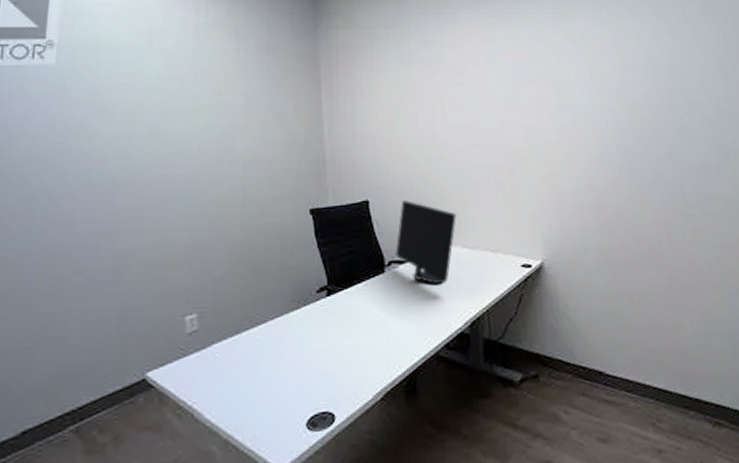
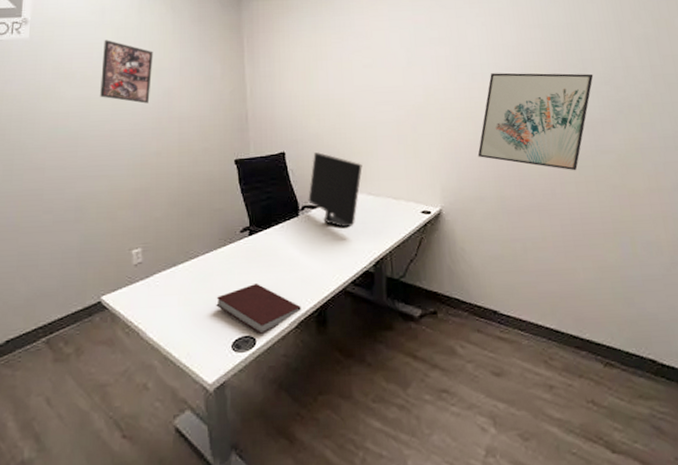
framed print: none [146,68,212,144] -> present [100,40,154,104]
notebook: none [288,351,388,410] -> present [216,284,301,335]
wall art: none [581,114,699,220] -> present [477,73,594,171]

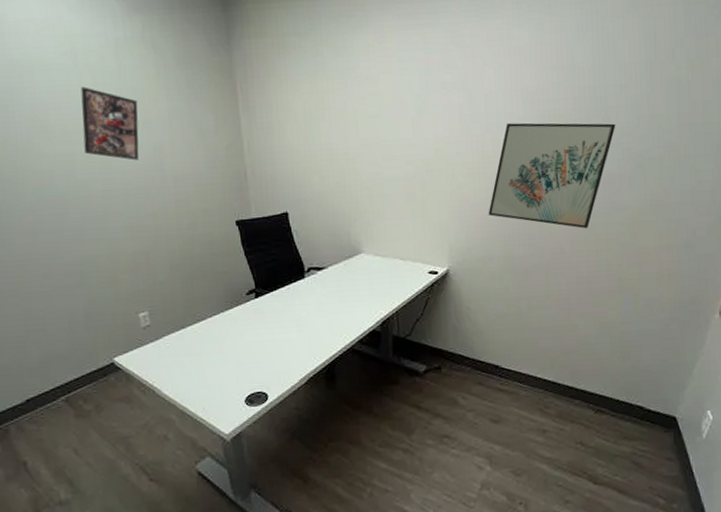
notebook: present [216,284,301,335] -> none [227,344,310,391]
computer monitor: present [308,152,362,228] -> none [313,212,369,289]

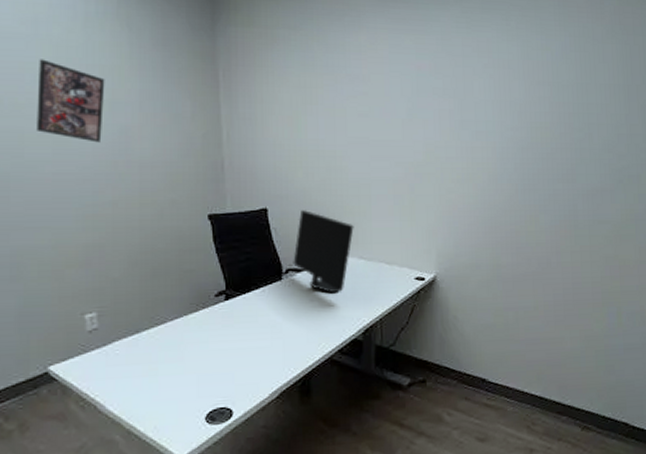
computer monitor: none [313,212,369,289] -> present [293,210,354,294]
wall art: present [488,123,616,229] -> none [476,132,598,240]

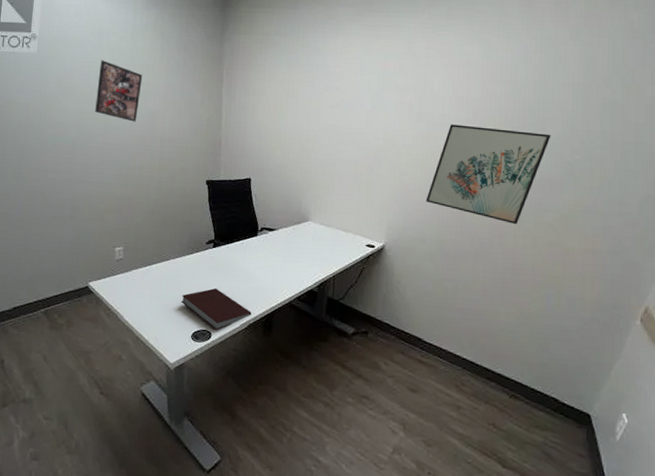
notebook: none [187,352,283,406] -> present [181,288,252,331]
computer monitor: present [293,210,354,294] -> none [267,182,318,251]
wall art: none [476,132,598,240] -> present [425,124,551,225]

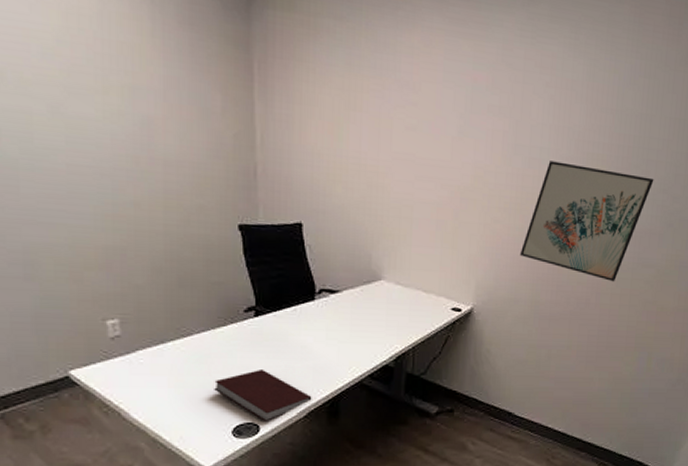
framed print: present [95,60,143,122] -> none [45,27,124,134]

